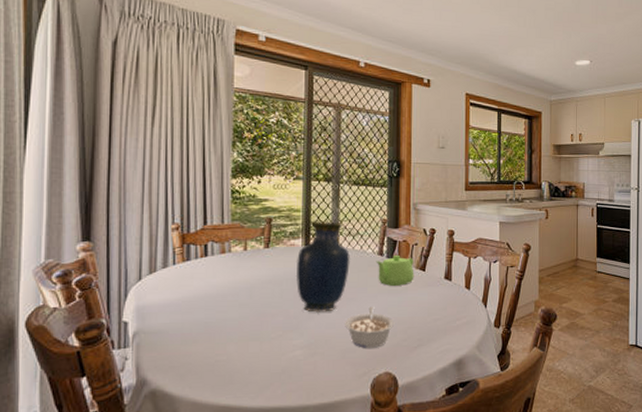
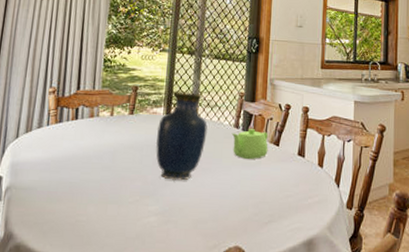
legume: present [345,306,395,348] -> none [198,178,247,220]

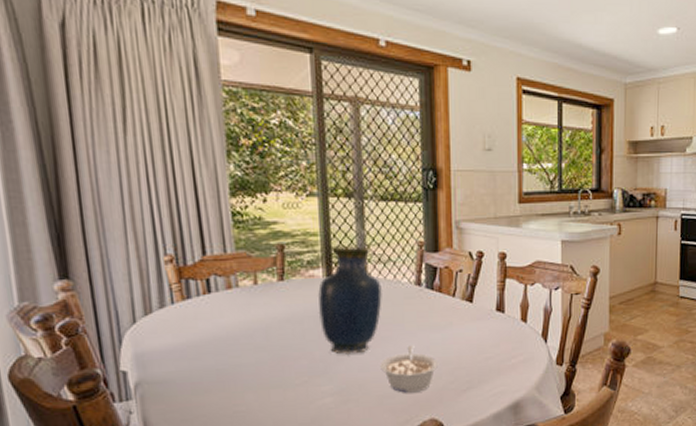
legume: none [198,178,247,220] -> present [380,345,439,393]
teapot: present [231,128,268,160] -> none [413,284,460,322]

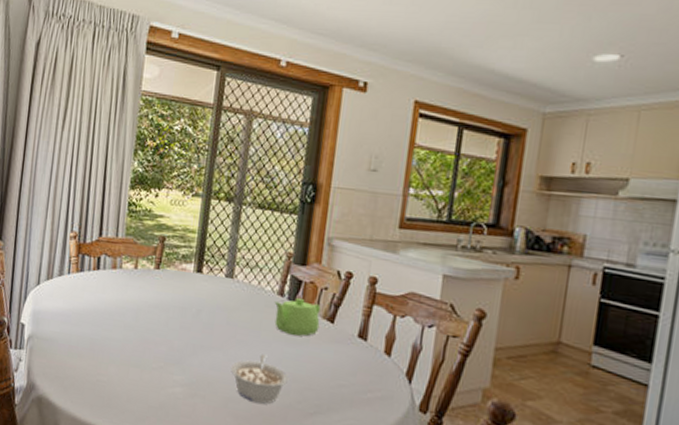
vase: present [318,246,382,354] -> none [183,245,245,352]
teapot: none [413,284,460,322] -> present [274,297,321,337]

